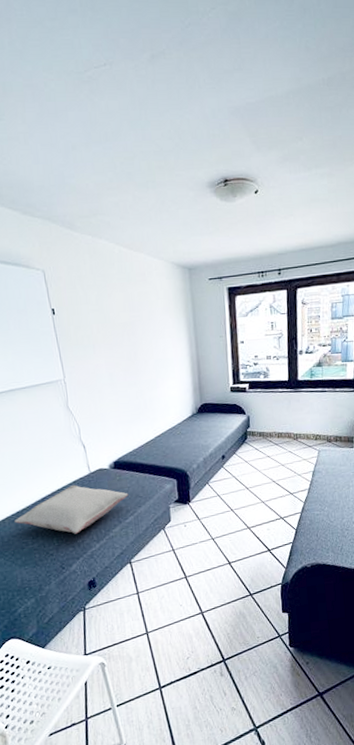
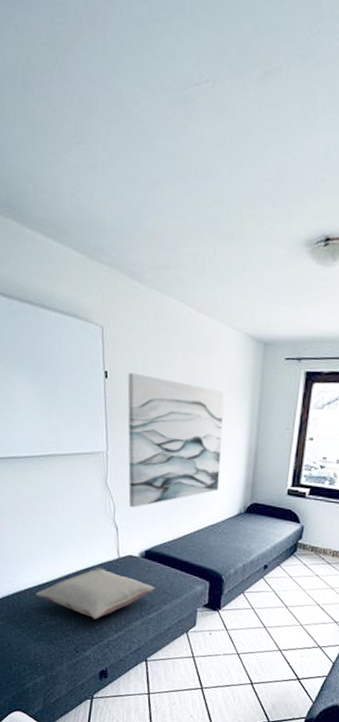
wall art: none [73,307,171,426] -> present [127,372,224,508]

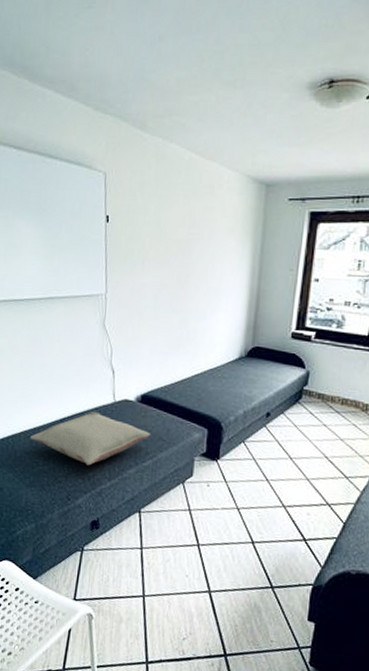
wall art: present [127,372,224,508] -> none [126,216,225,351]

